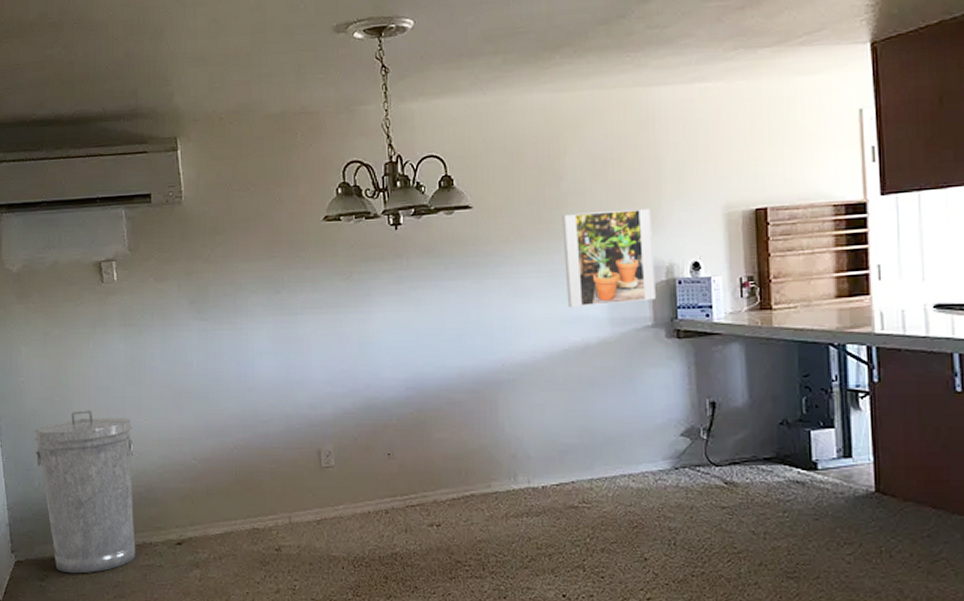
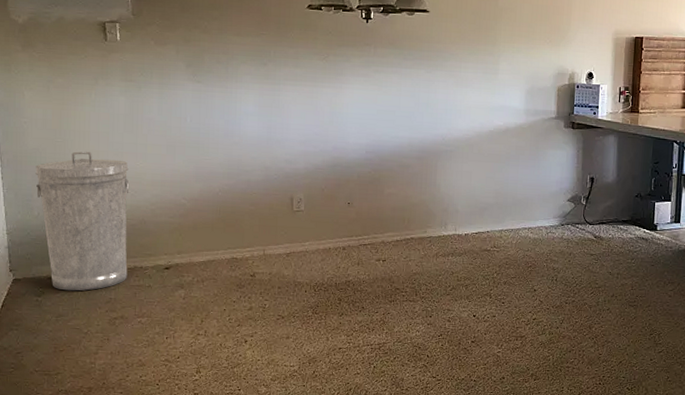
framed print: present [562,208,656,308] -> none [495,25,563,99]

